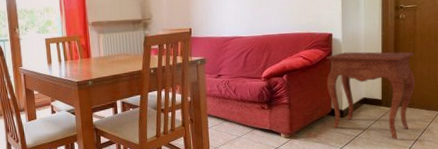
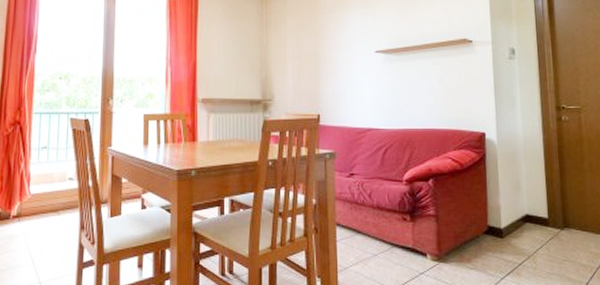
side table: present [326,52,415,139] -> none [479,156,587,270]

